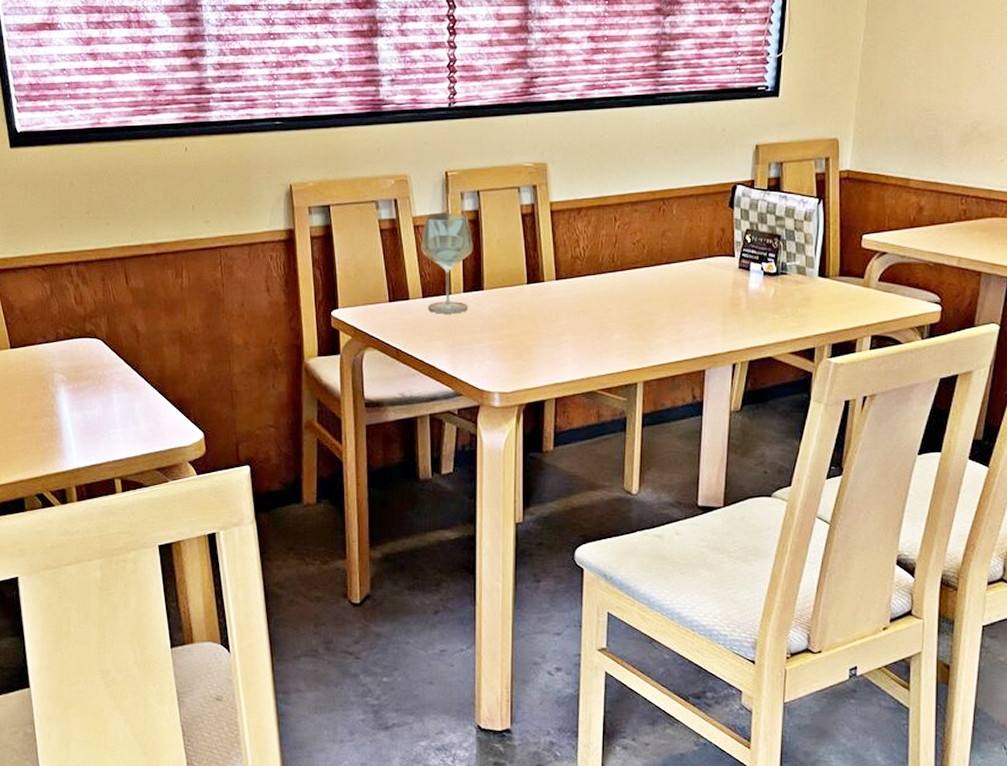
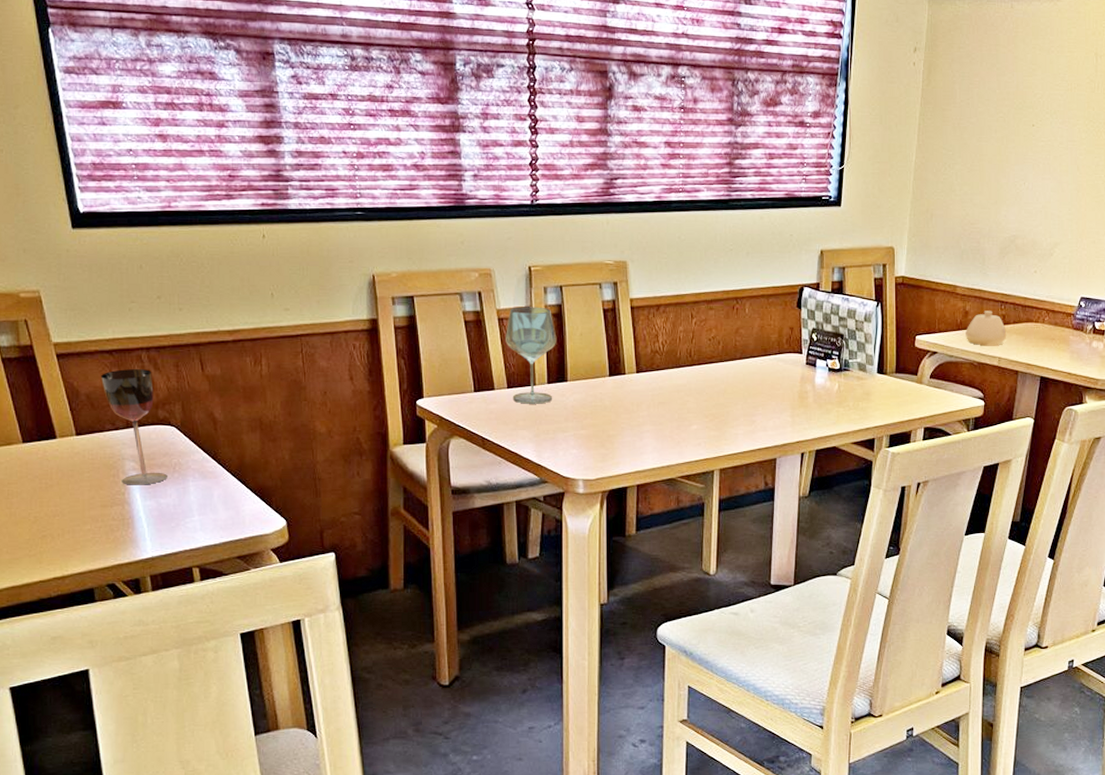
wineglass: none [33,283,93,397] -> present [100,369,167,485]
sugar bowl: none [918,205,968,244] -> present [964,311,1007,345]

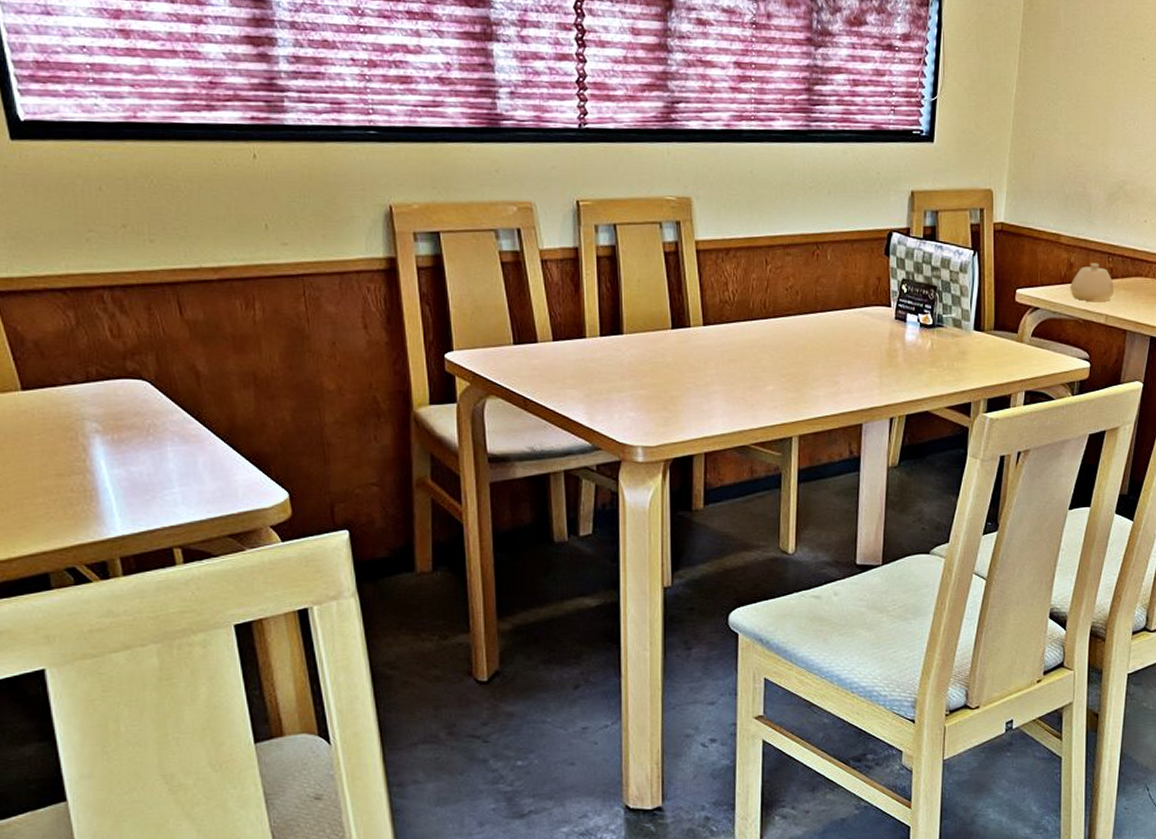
wineglass: present [100,369,167,485] -> none [51,311,139,450]
wine glass: present [504,307,557,404] -> none [549,247,611,360]

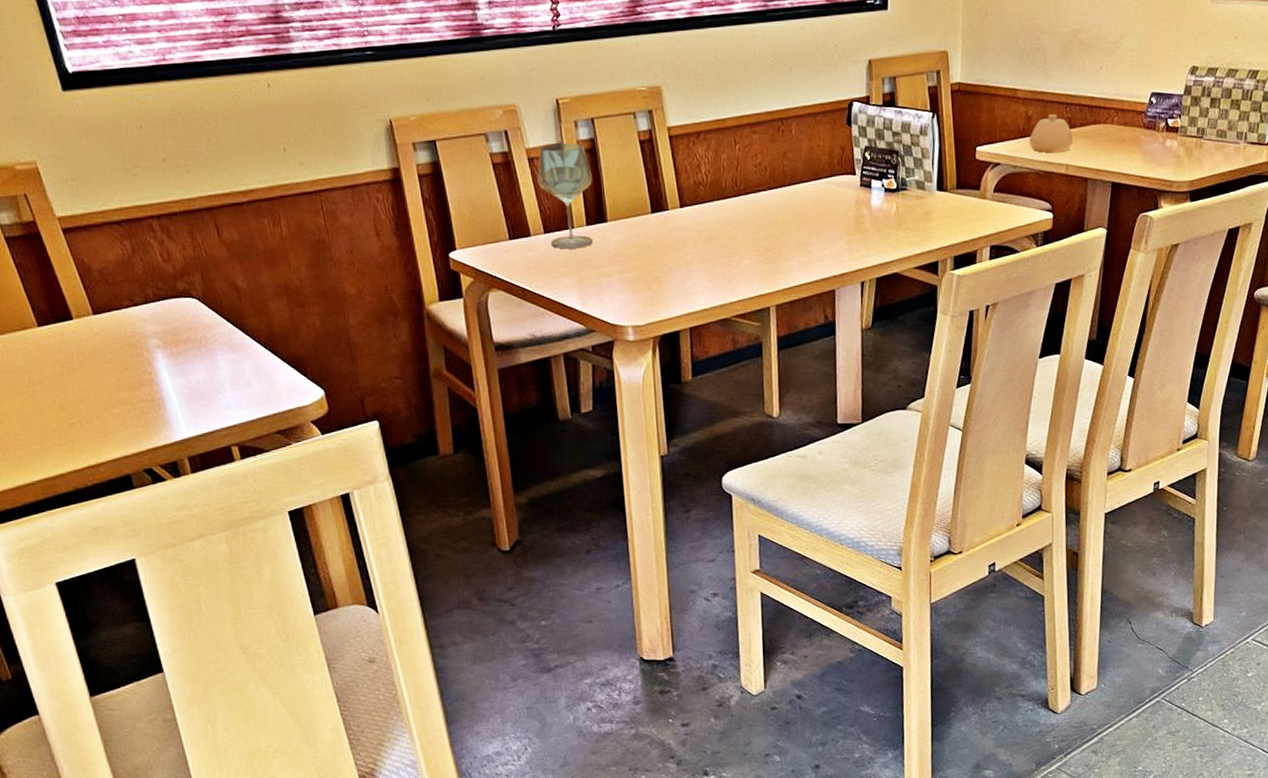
wine glass: none [549,247,611,360] -> present [536,143,594,249]

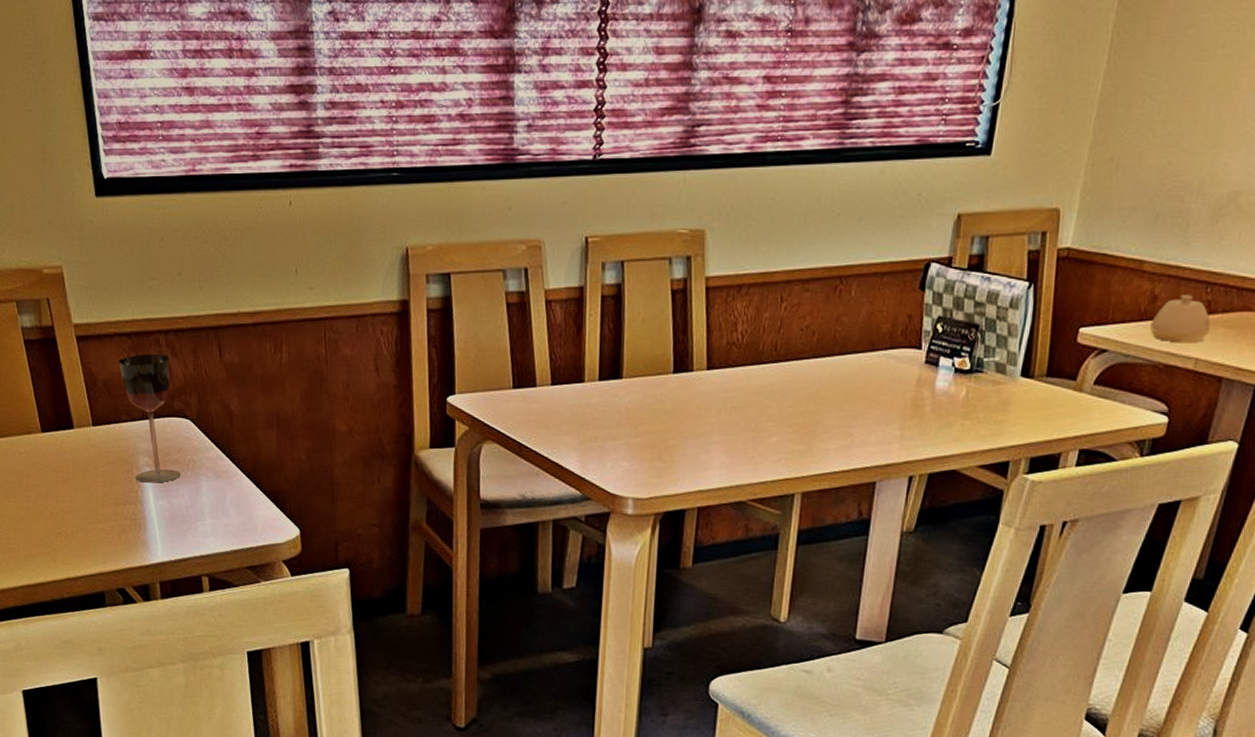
wineglass: none [111,239,194,364] -> present [118,354,181,483]
wine glass: present [536,143,594,249] -> none [551,286,614,405]

